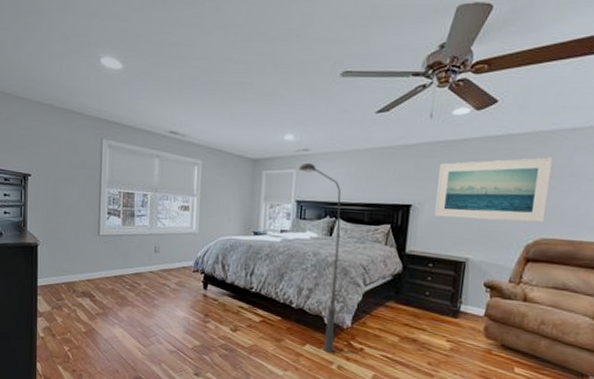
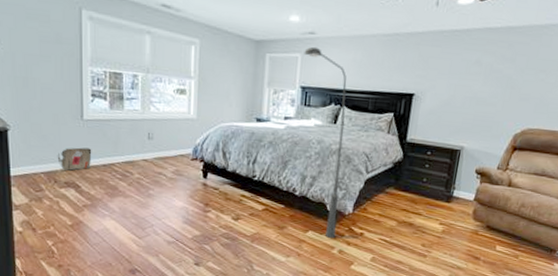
cardboard box: none [76,260,106,282] -> present [57,147,92,171]
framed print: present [435,157,554,222] -> none [435,51,545,113]

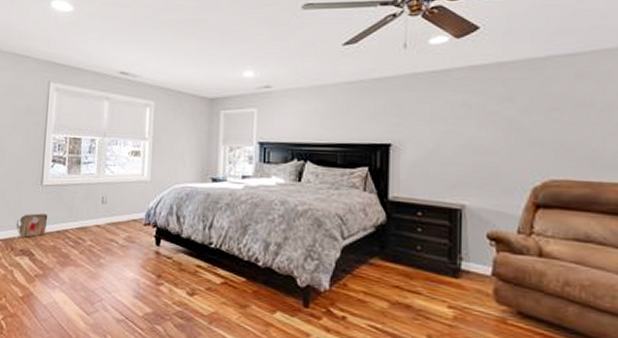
floor lamp: present [304,46,347,239] -> none [260,100,311,323]

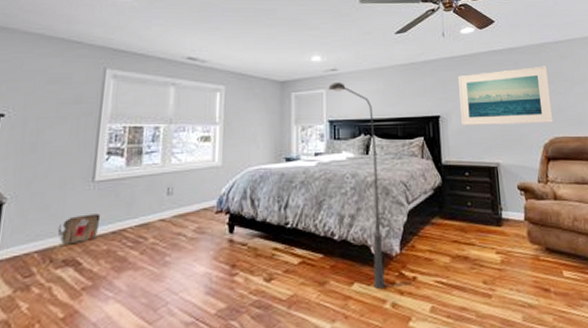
floor lamp: none [260,100,311,323] -> present [328,82,386,290]
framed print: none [419,86,553,161] -> present [458,66,554,125]

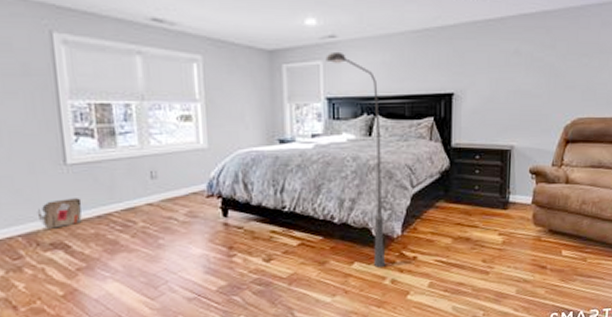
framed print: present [458,66,554,125] -> none [478,34,584,104]

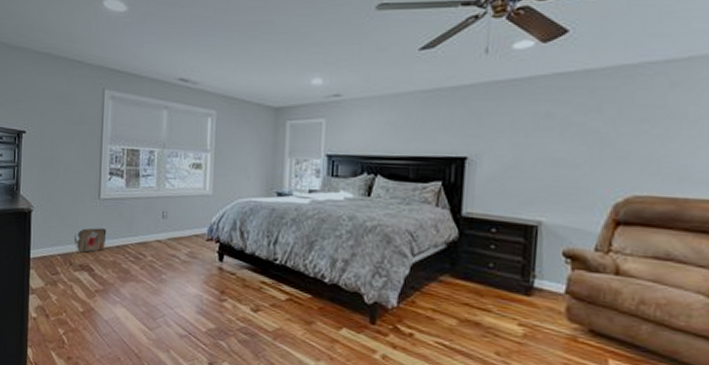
floor lamp: present [325,51,386,269] -> none [329,110,381,340]

